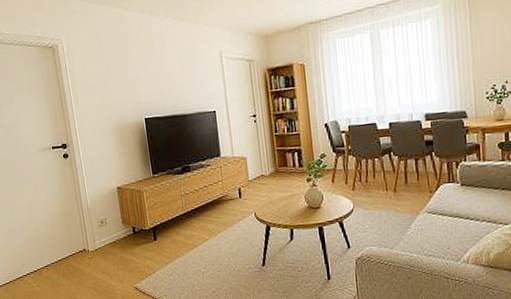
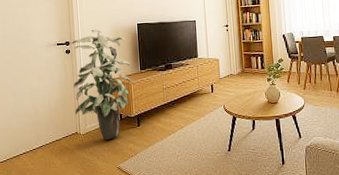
indoor plant: none [69,126,144,258] -> present [72,28,133,141]

